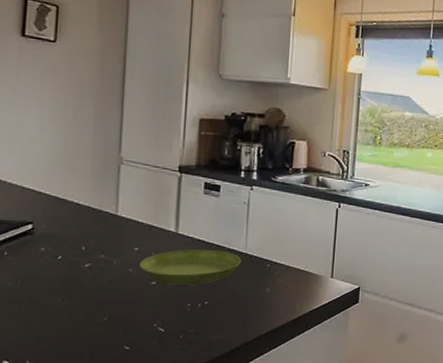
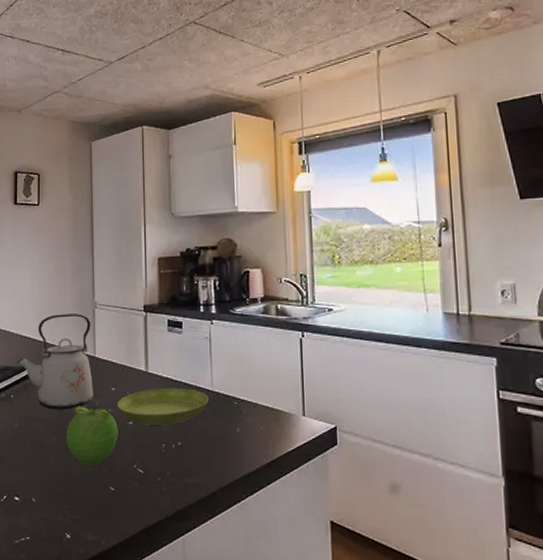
kettle: none [13,167,115,269] -> present [16,314,93,410]
fruit: none [73,264,139,326] -> present [65,404,118,466]

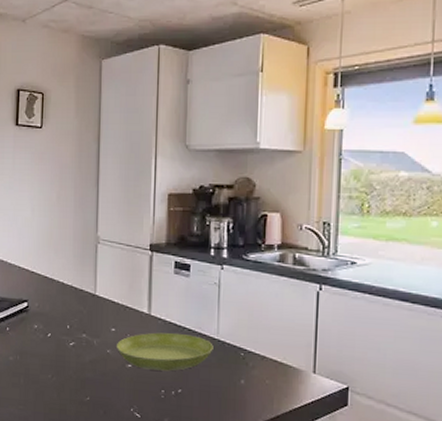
kettle: present [16,314,93,410] -> none [13,247,93,347]
fruit: present [65,404,118,466] -> none [61,344,116,406]

